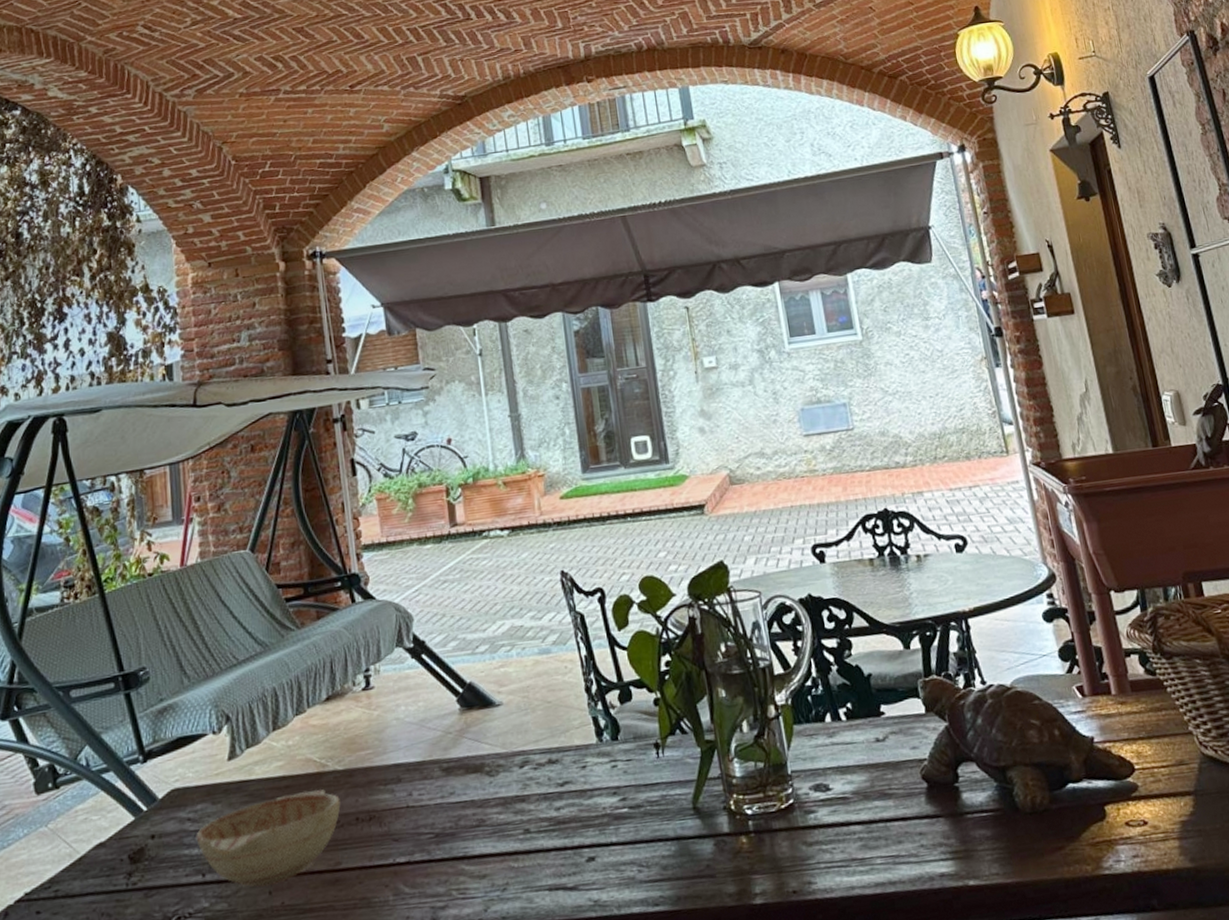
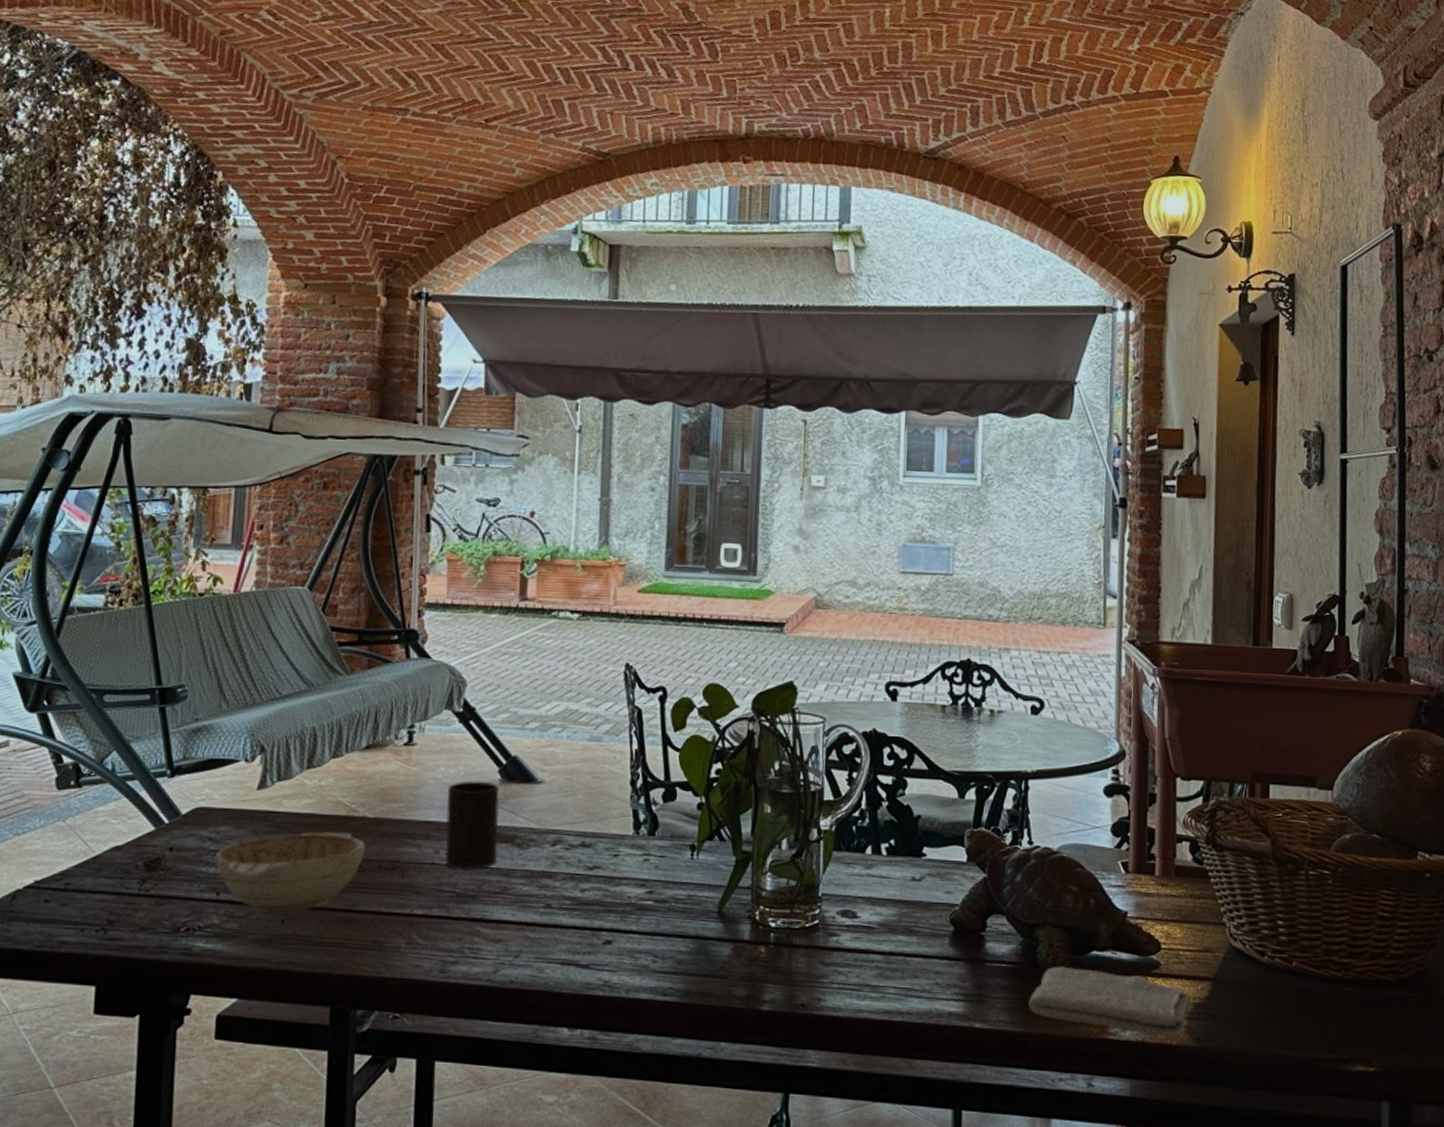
cup: none [411,713,469,809] -> present [445,781,500,871]
washcloth: none [1016,801,1178,864] -> present [1028,966,1192,1039]

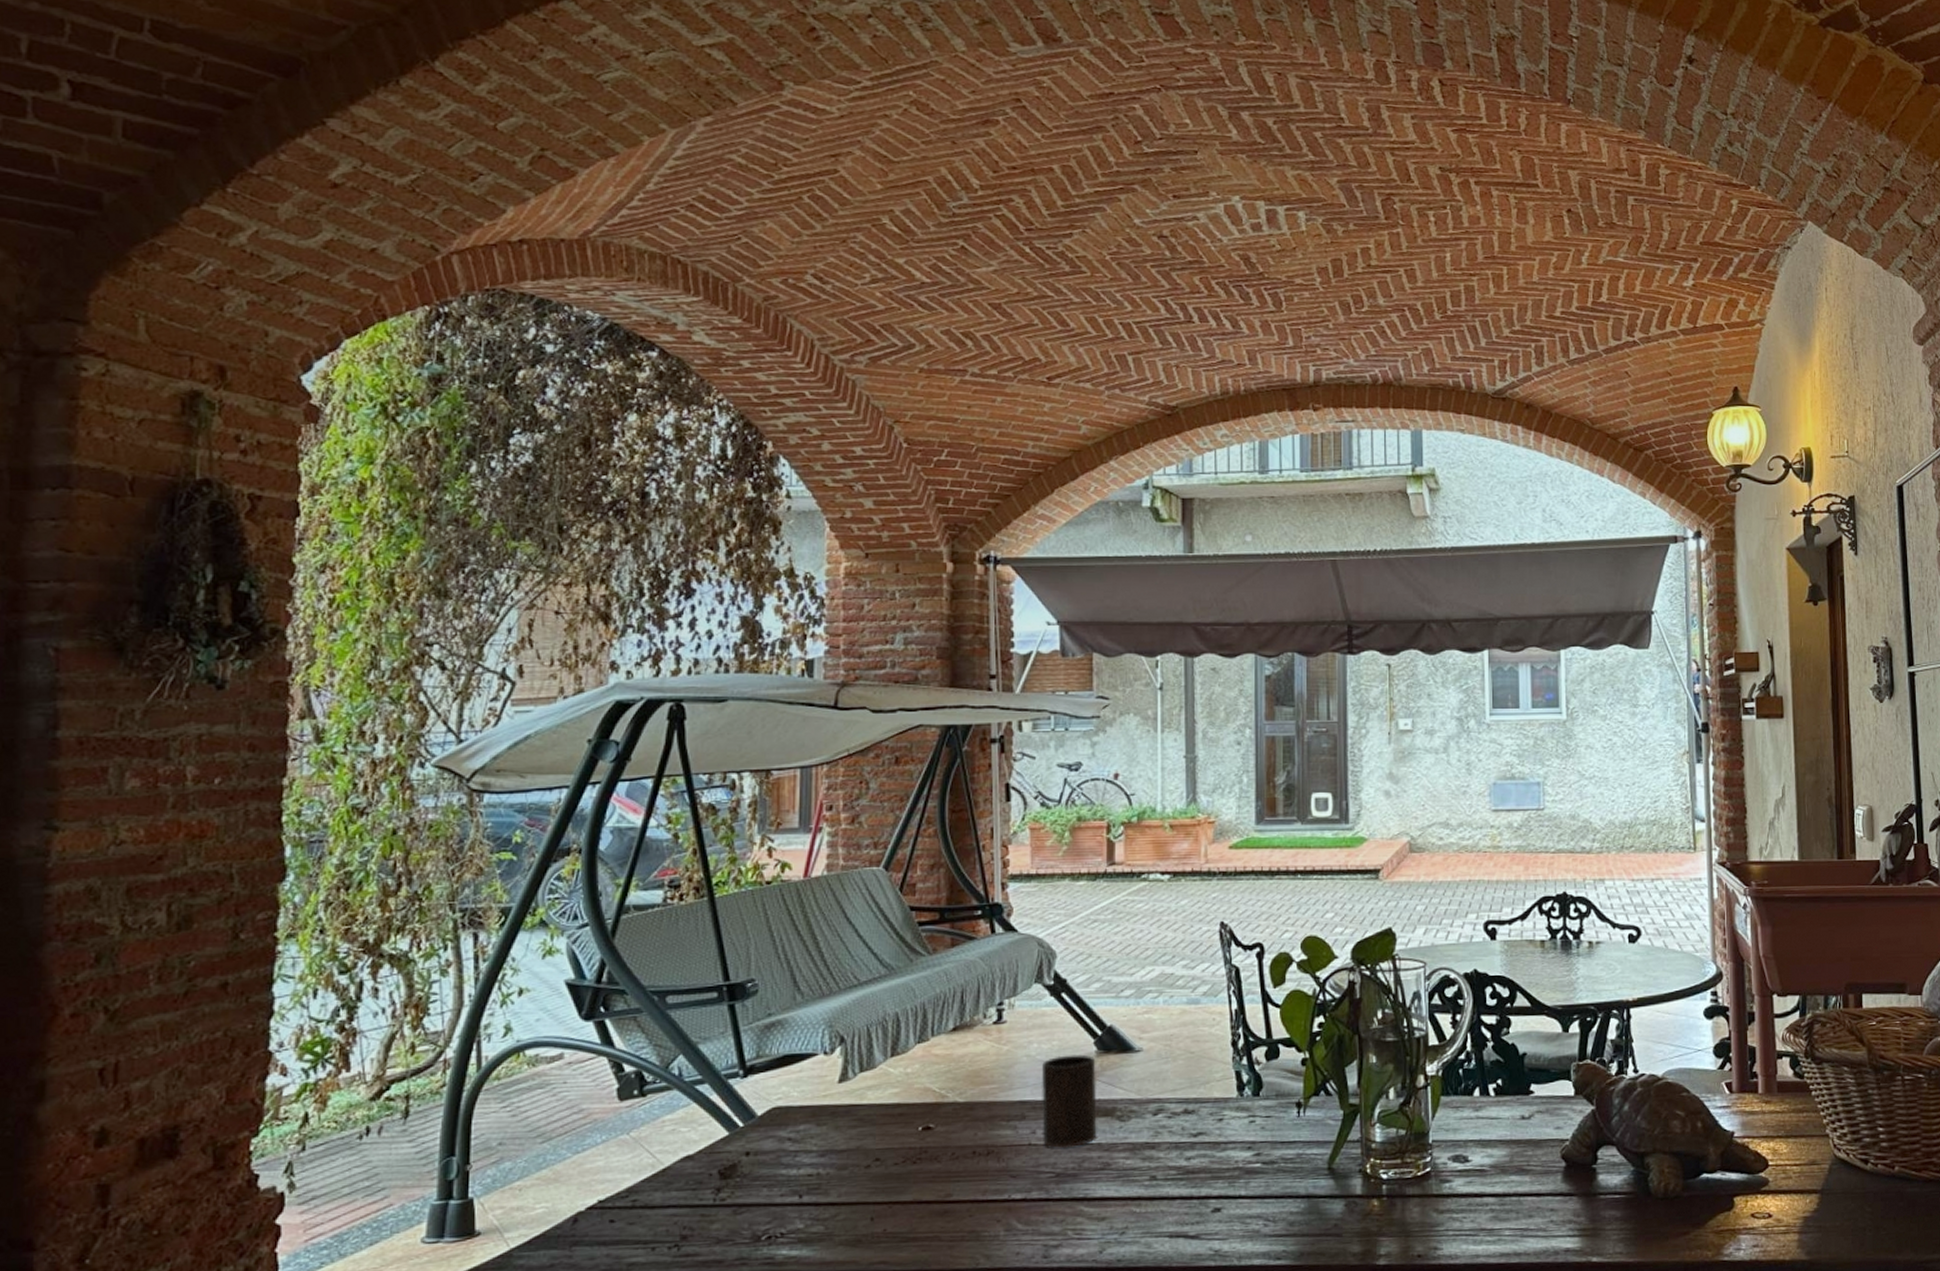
decorative bowl: present [215,832,366,915] -> none [795,1120,957,1213]
washcloth: present [1028,966,1192,1039] -> none [1643,1192,1801,1255]

